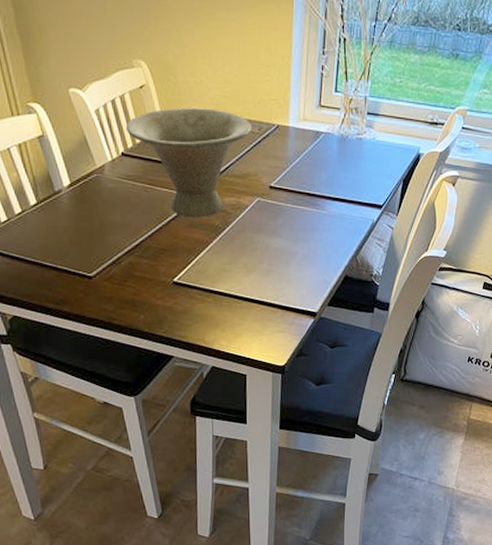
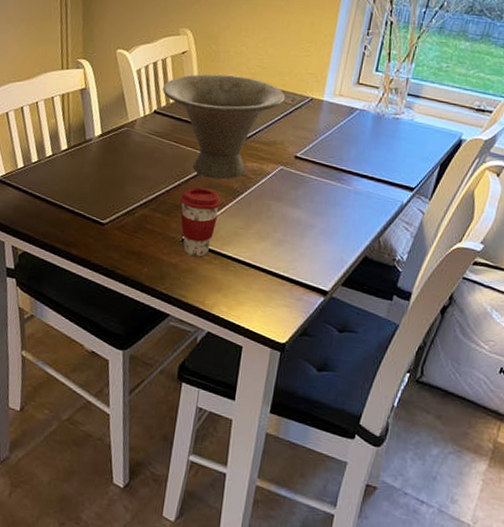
coffee cup: none [164,228,206,298] -> present [179,187,222,257]

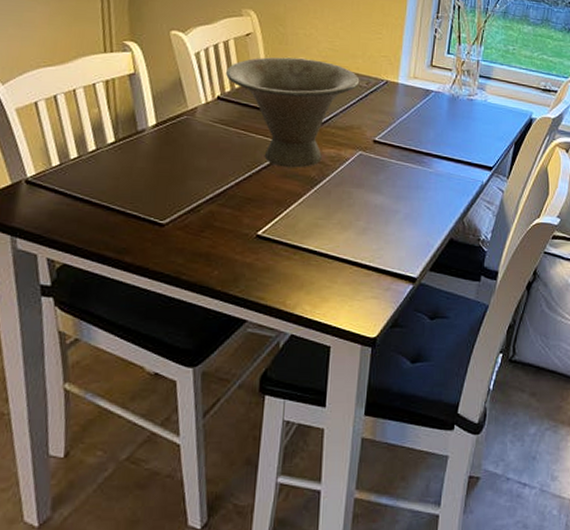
coffee cup: present [179,187,222,257] -> none [251,178,299,254]

